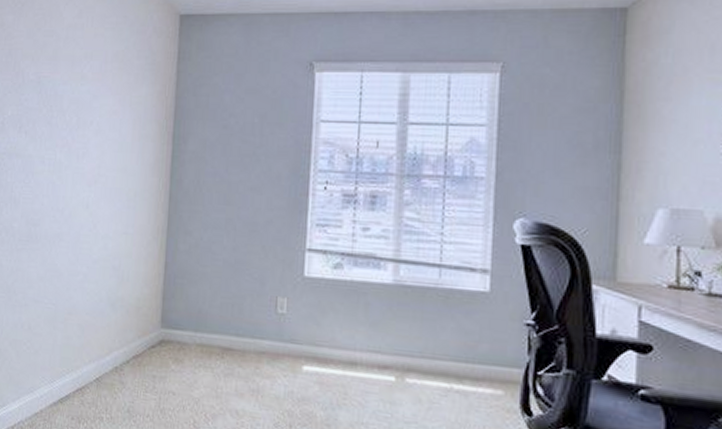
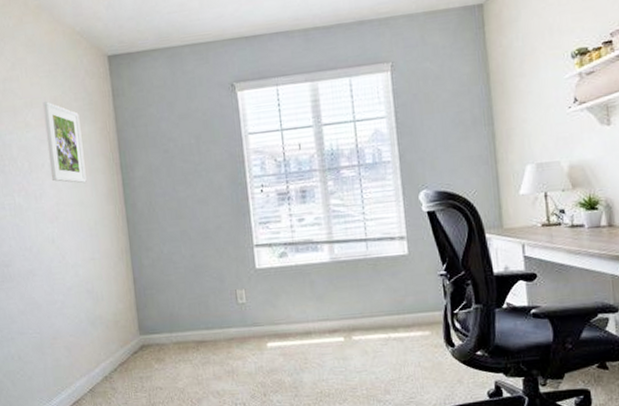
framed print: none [97,55,139,149] -> present [42,102,87,184]

